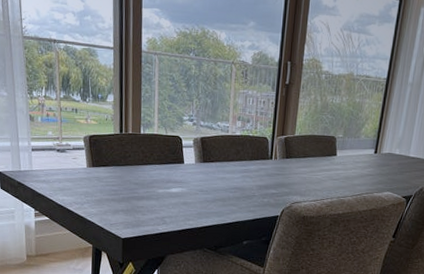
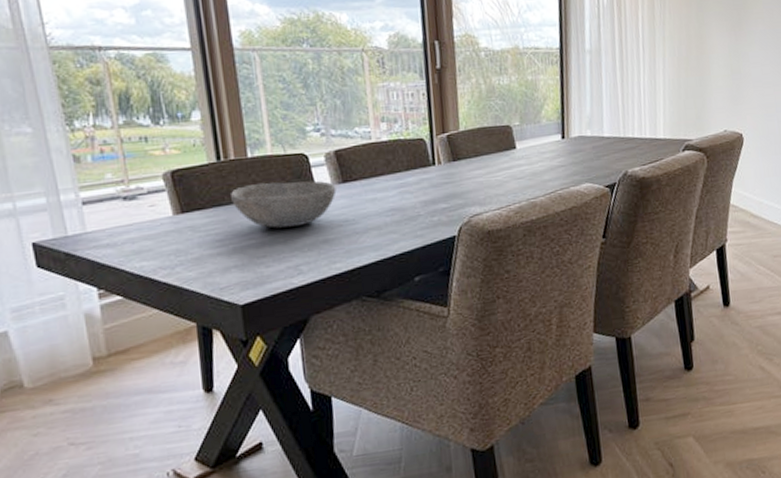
bowl: none [126,153,198,189] -> present [231,180,337,228]

